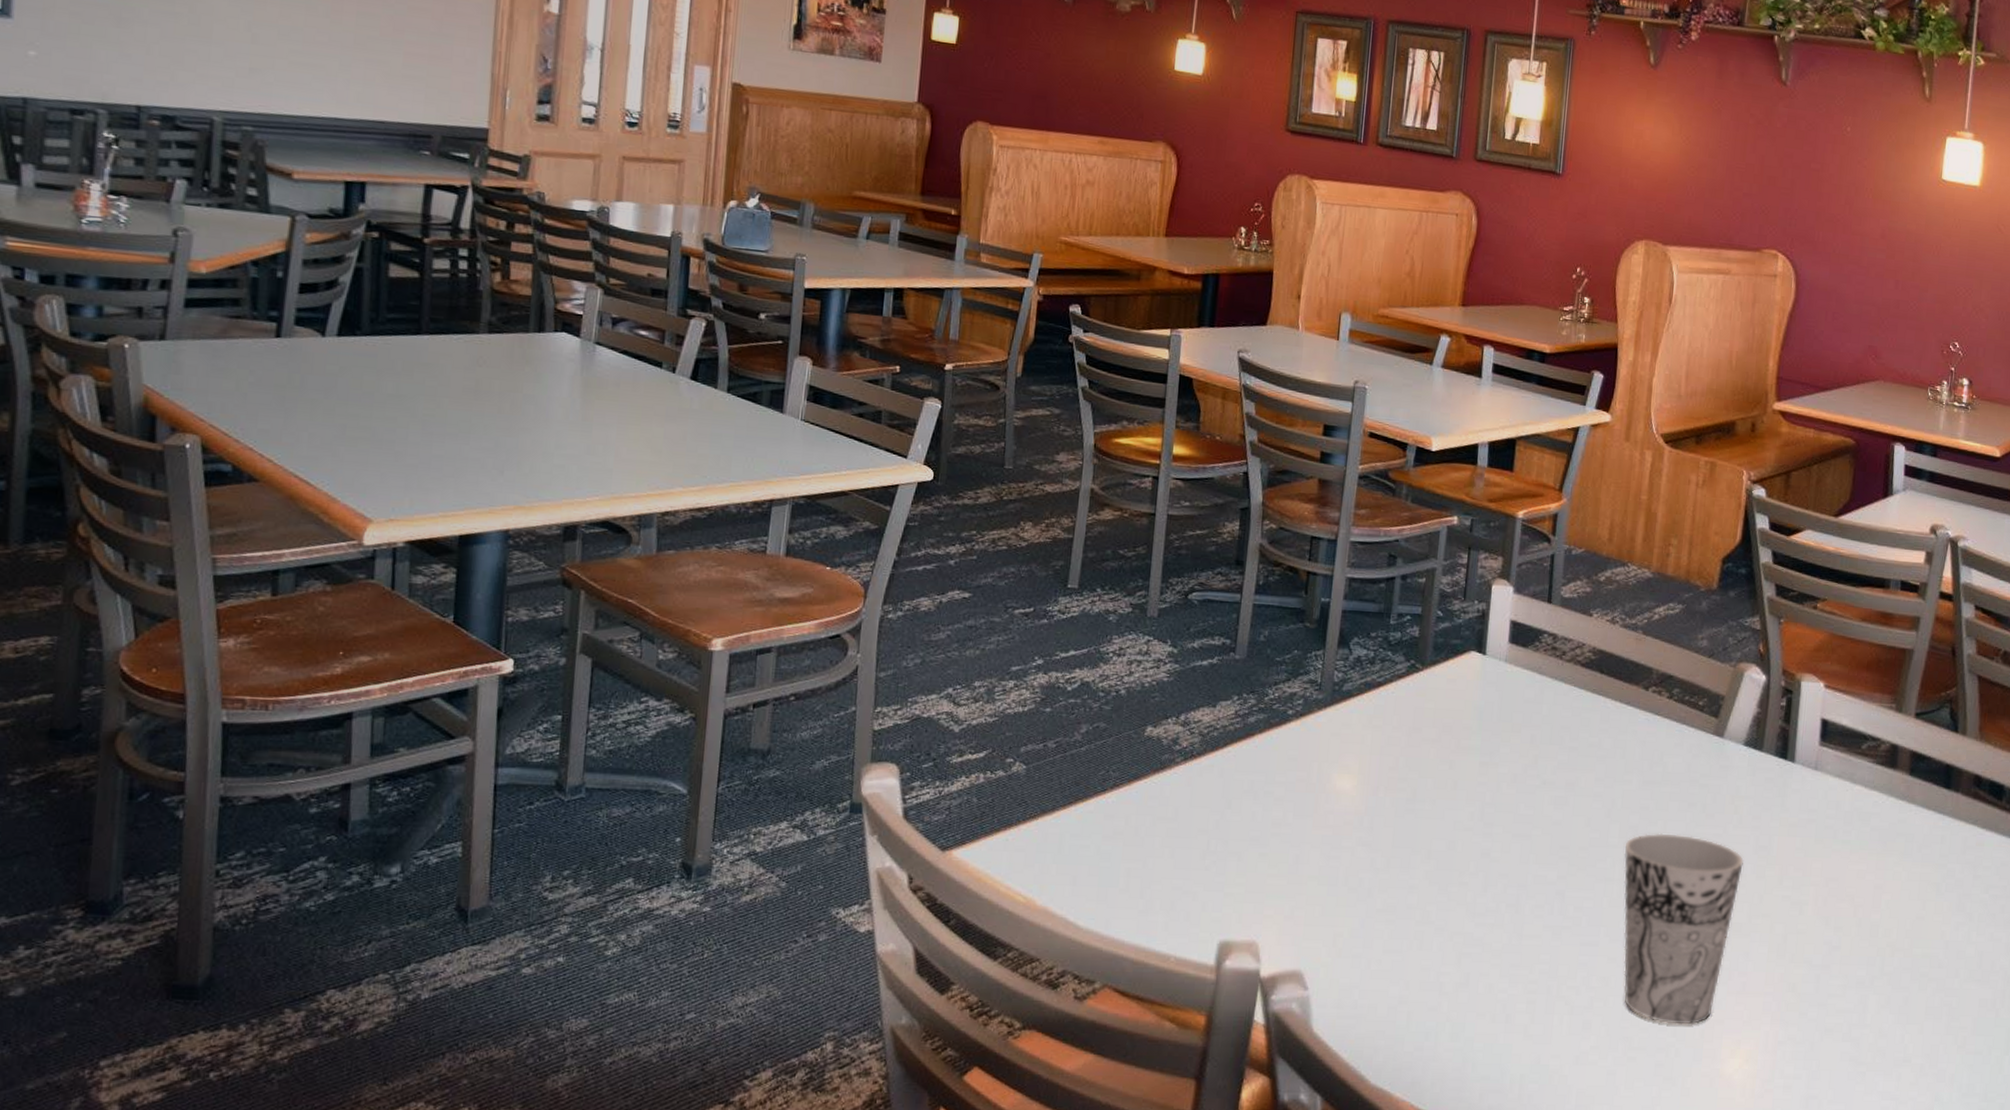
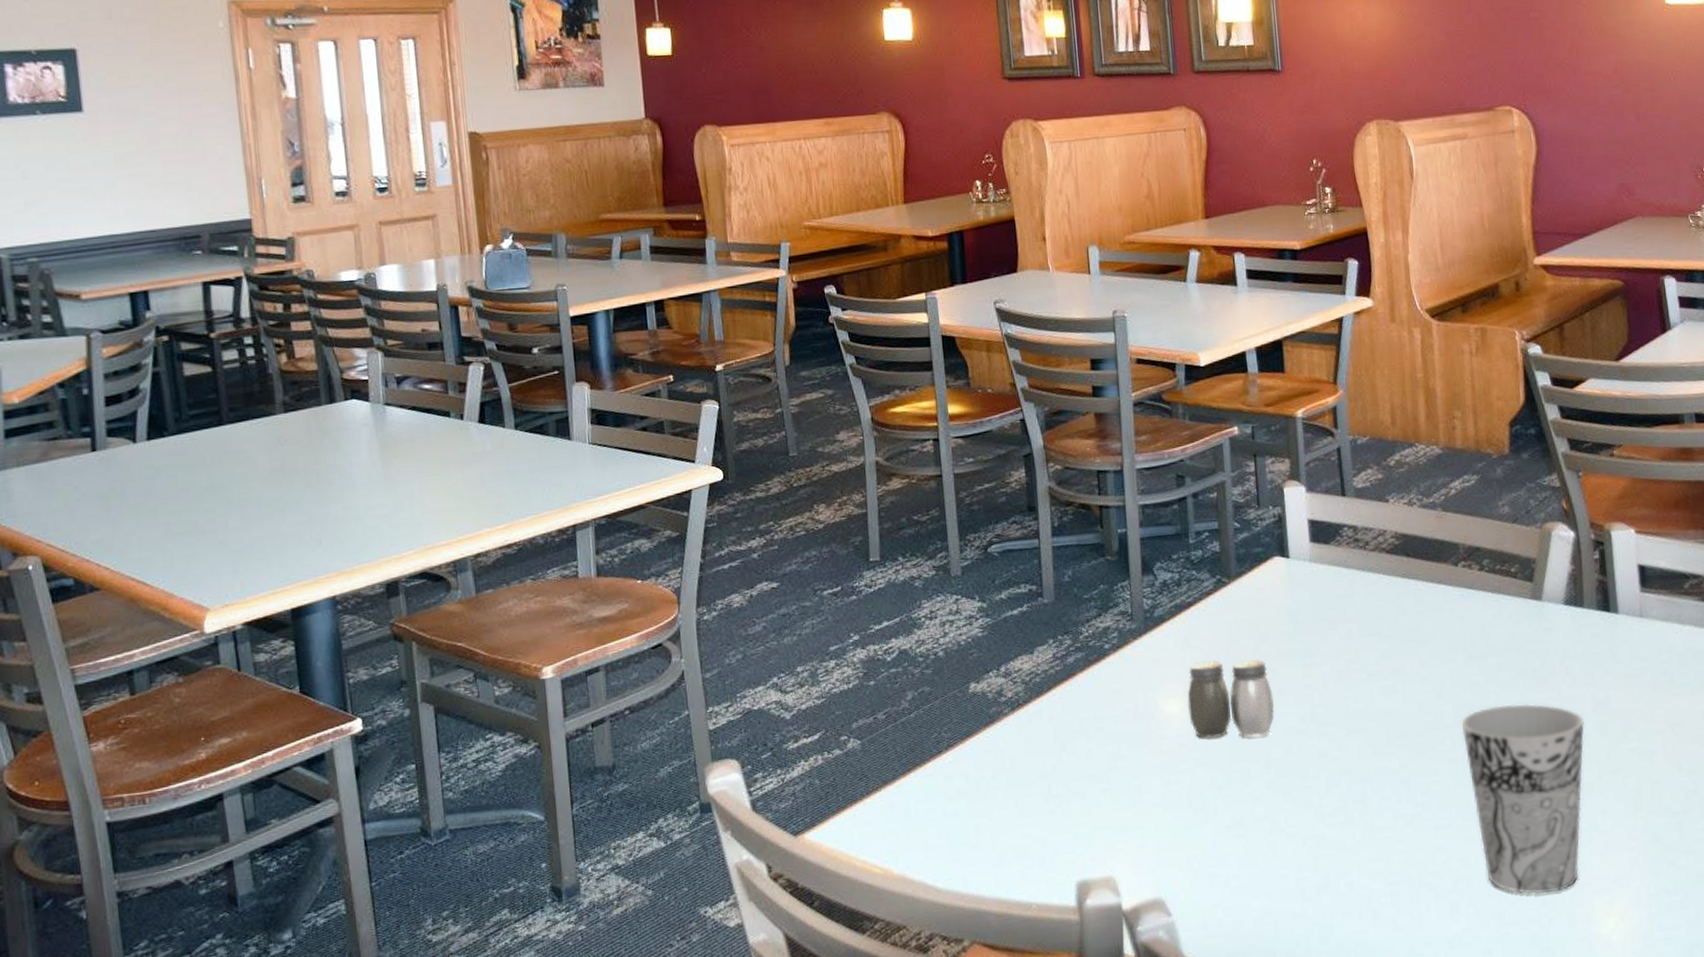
salt and pepper shaker: none [1360,742,1446,827] -> present [1187,659,1275,739]

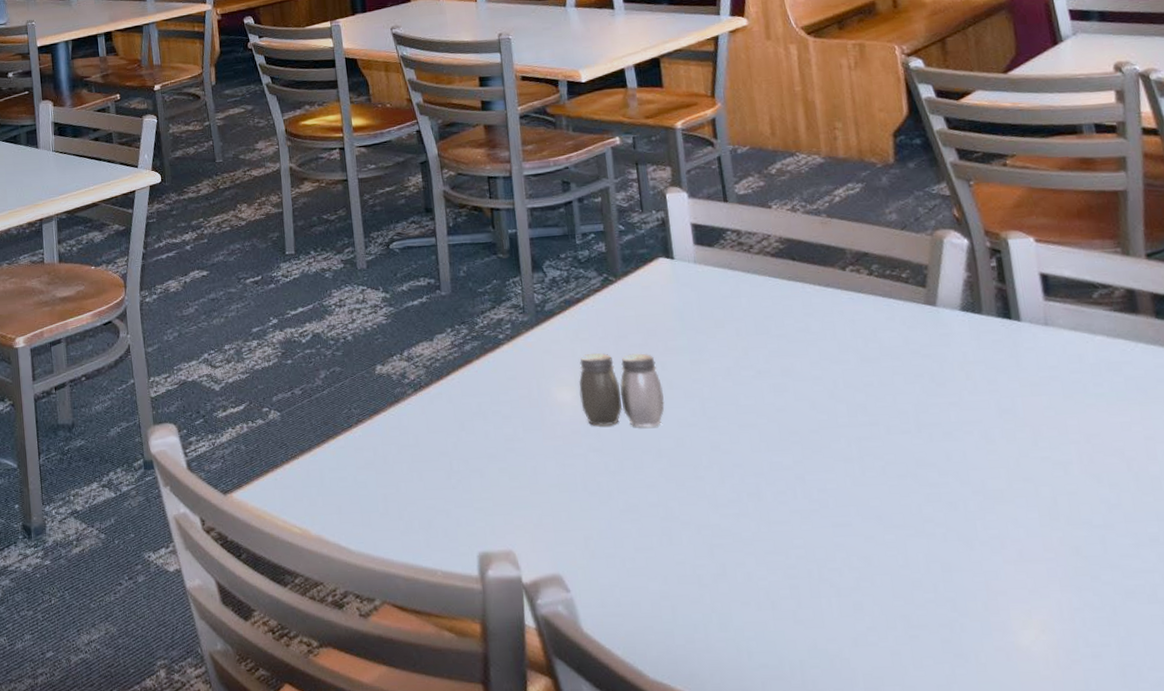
cup: present [1461,703,1585,895] -> none [856,407,992,599]

